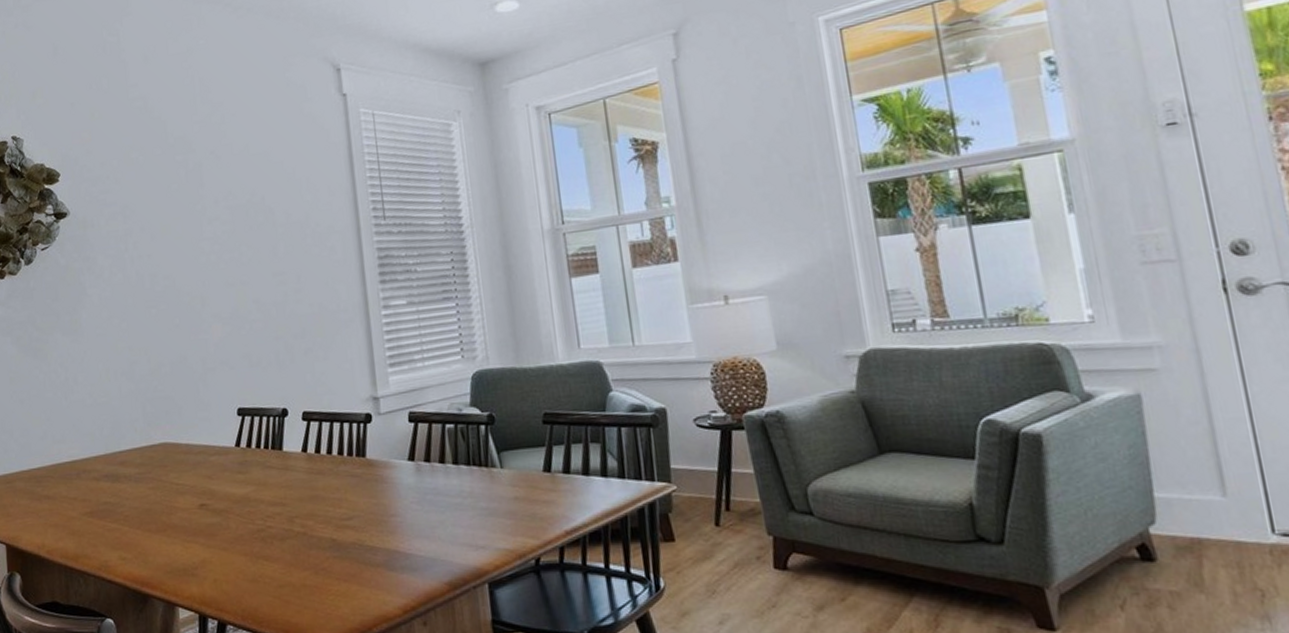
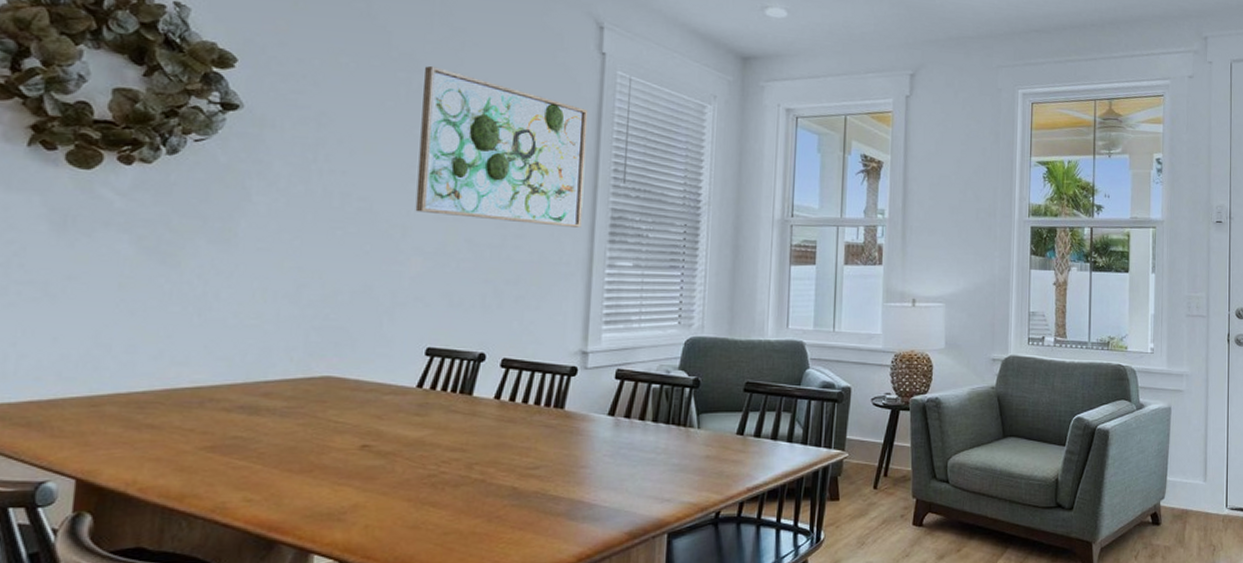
wall art: none [197,143,352,282] -> present [415,65,588,228]

